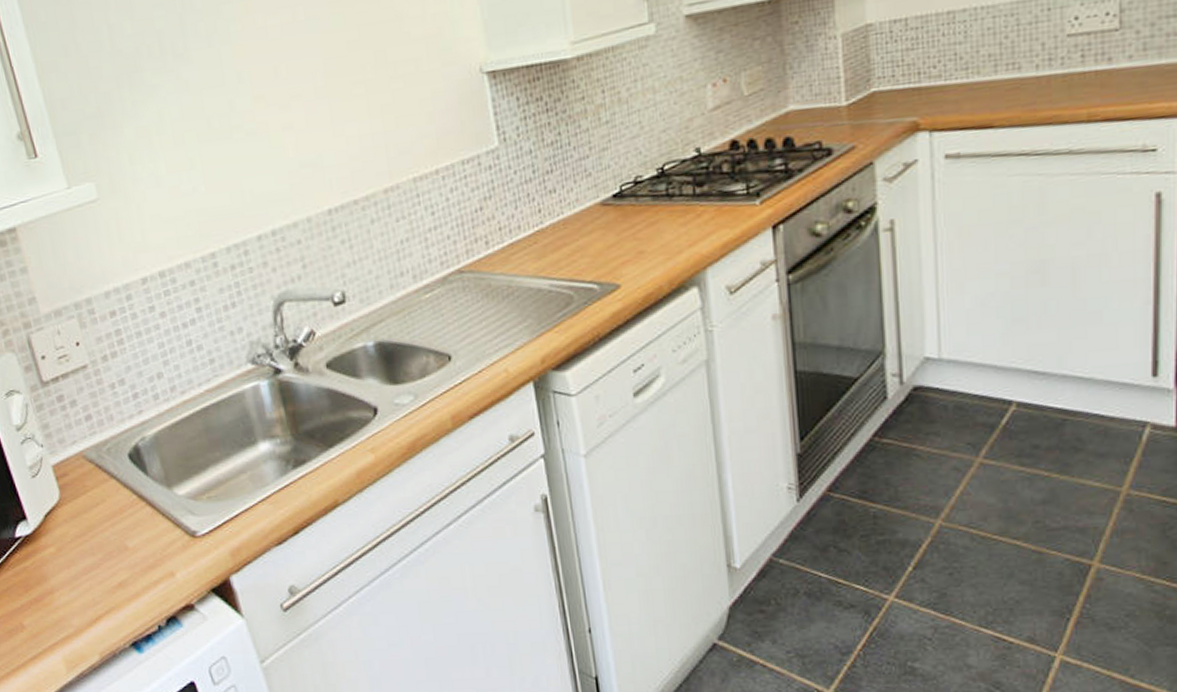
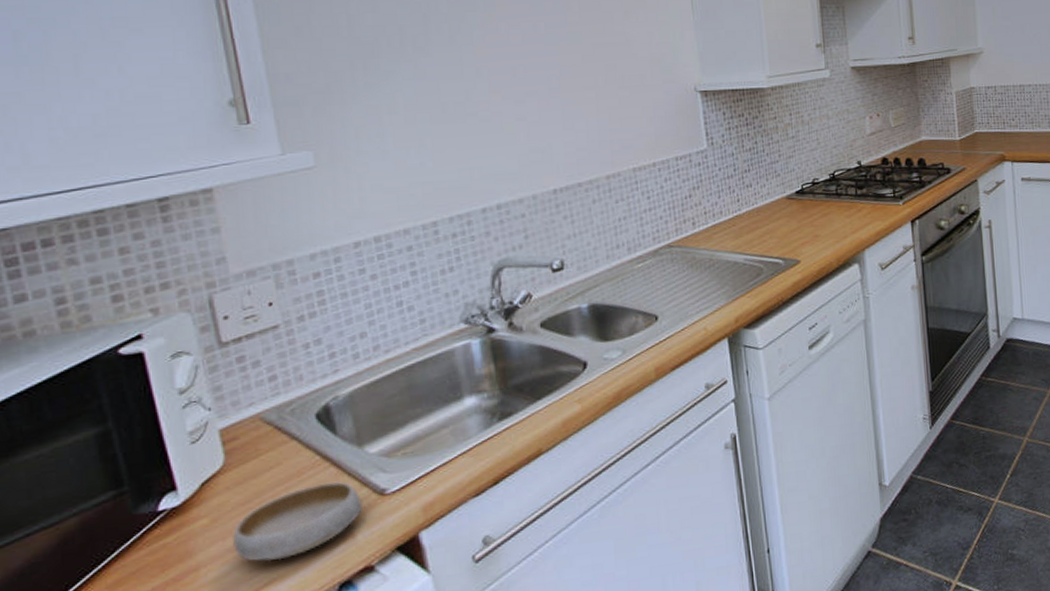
bowl: none [74,521,179,592] -> present [231,482,364,562]

